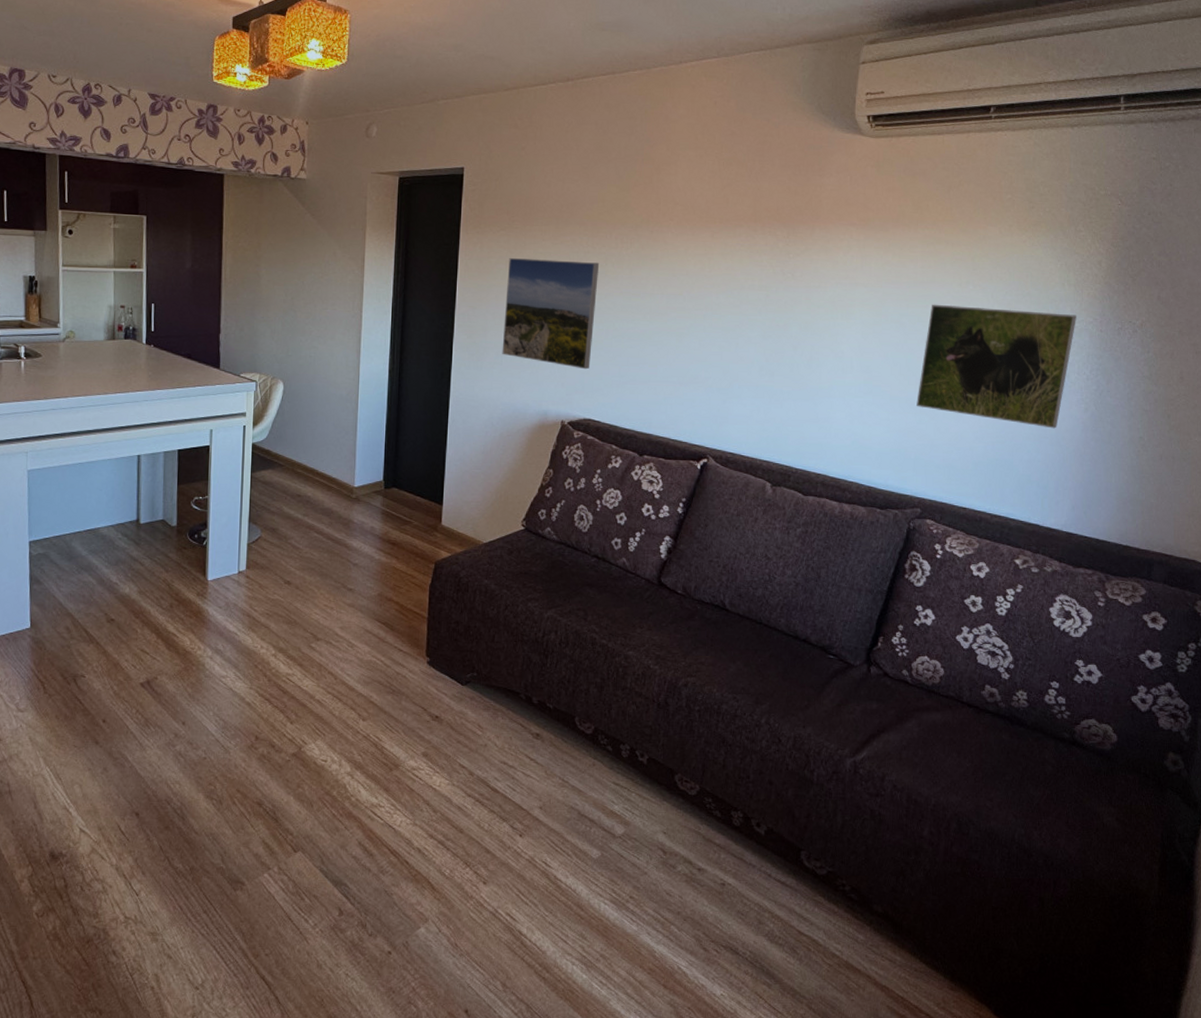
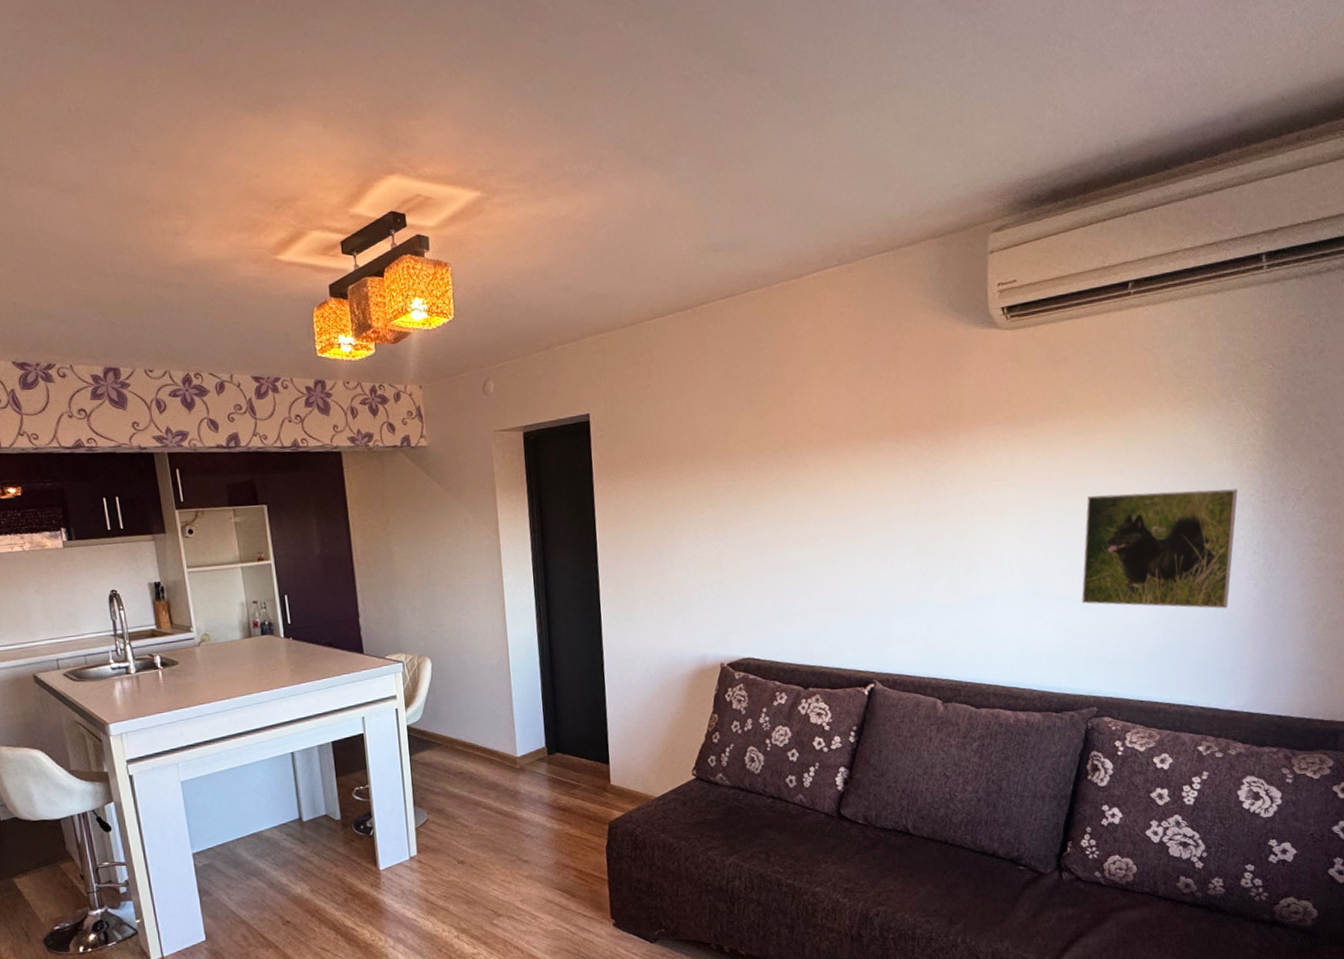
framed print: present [502,258,600,370] -> none [647,496,744,608]

